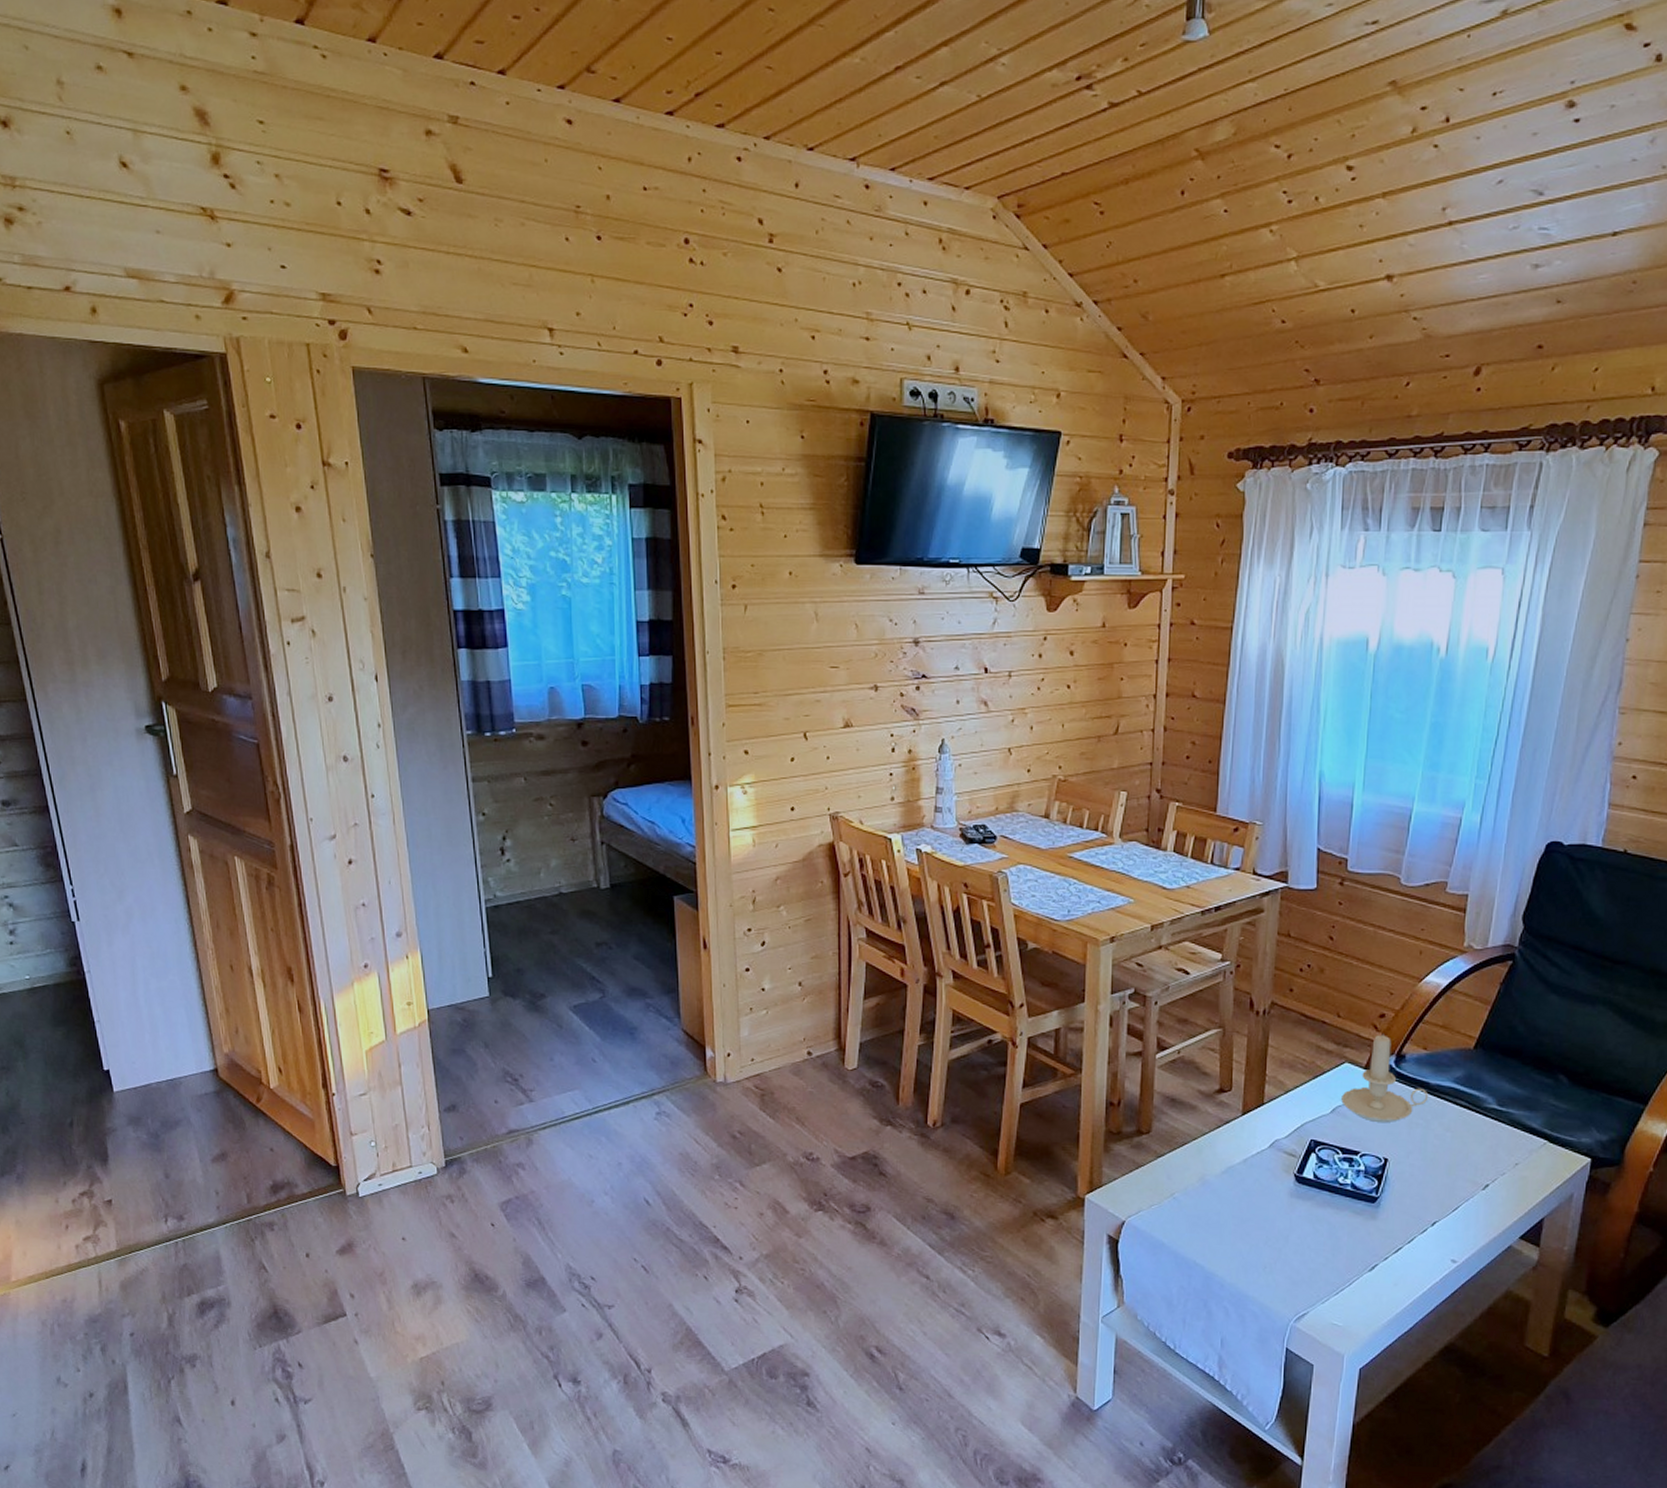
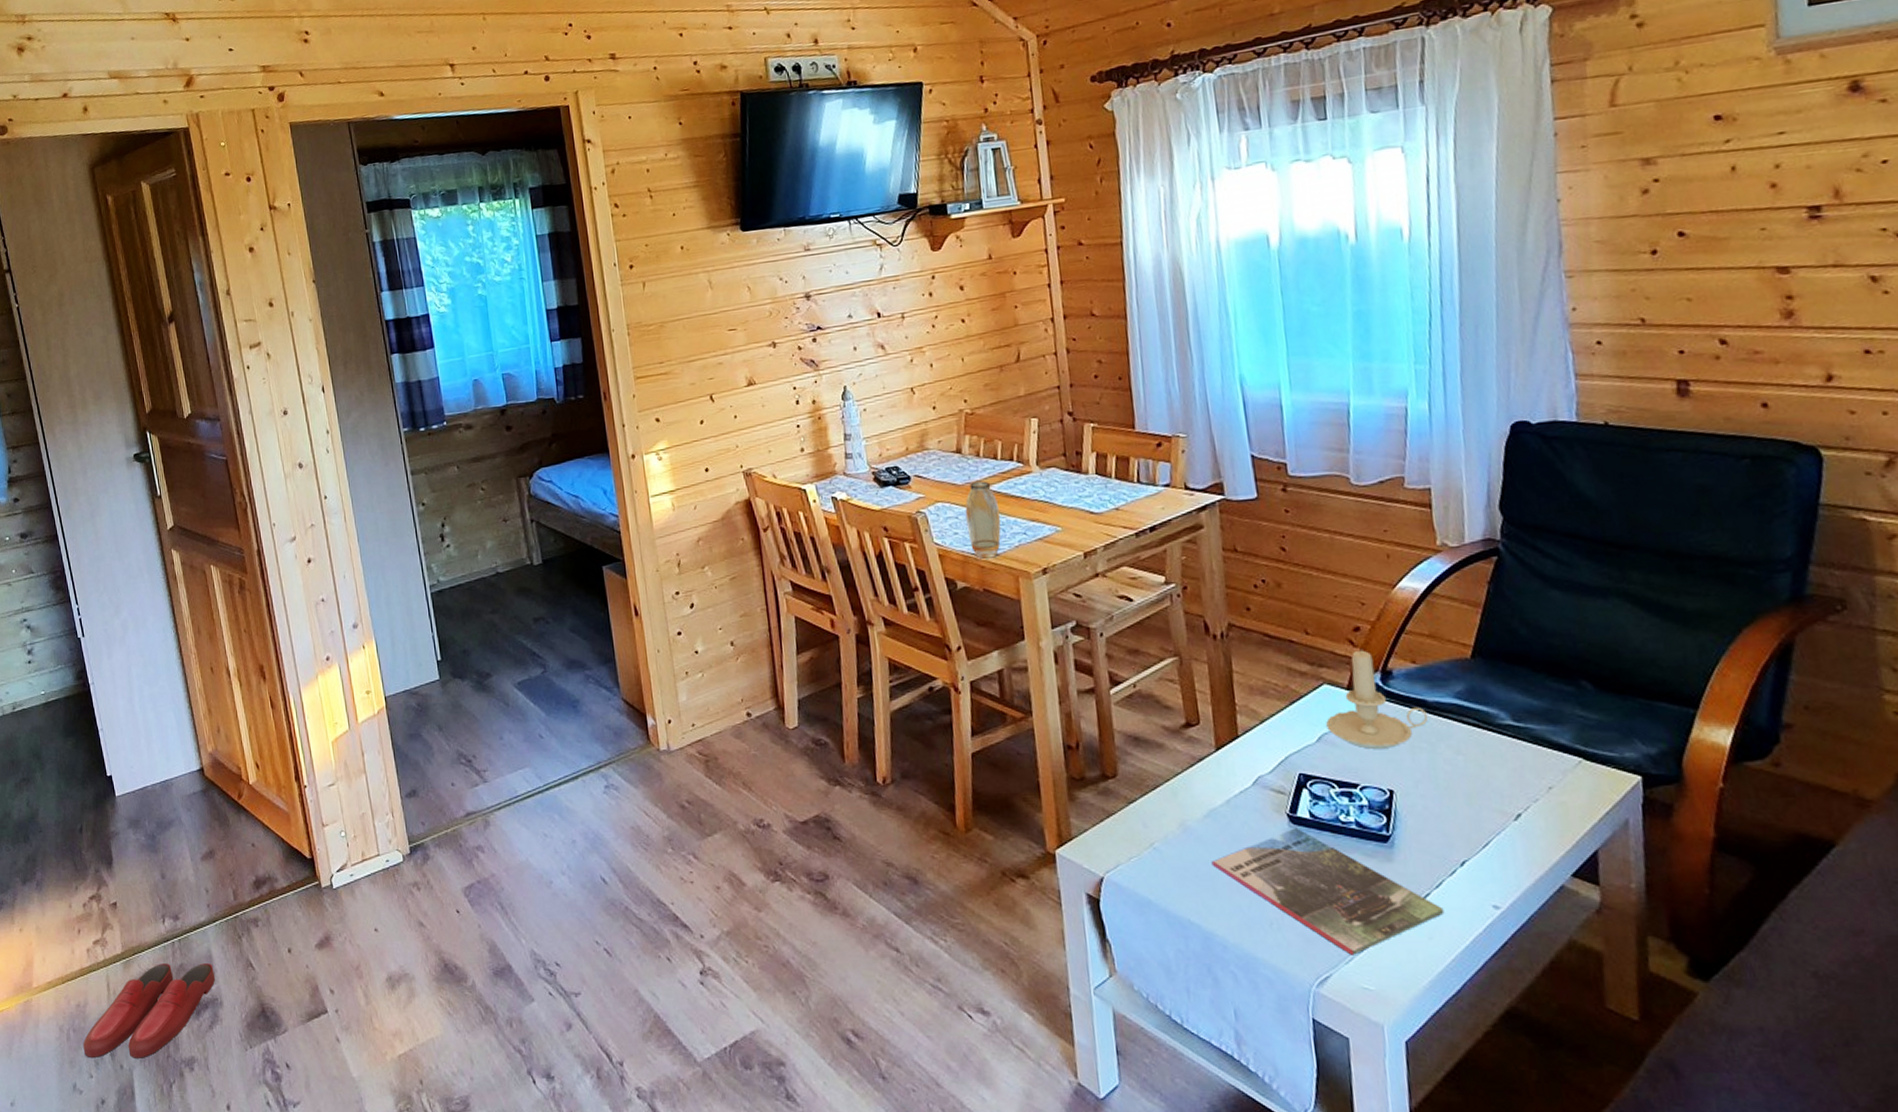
slippers: none [69,1263,223,1354] -> present [83,964,215,1058]
vase: none [1045,848,1079,923] -> present [965,481,1001,559]
magazine: none [1222,1186,1411,1297] -> present [1211,828,1445,955]

